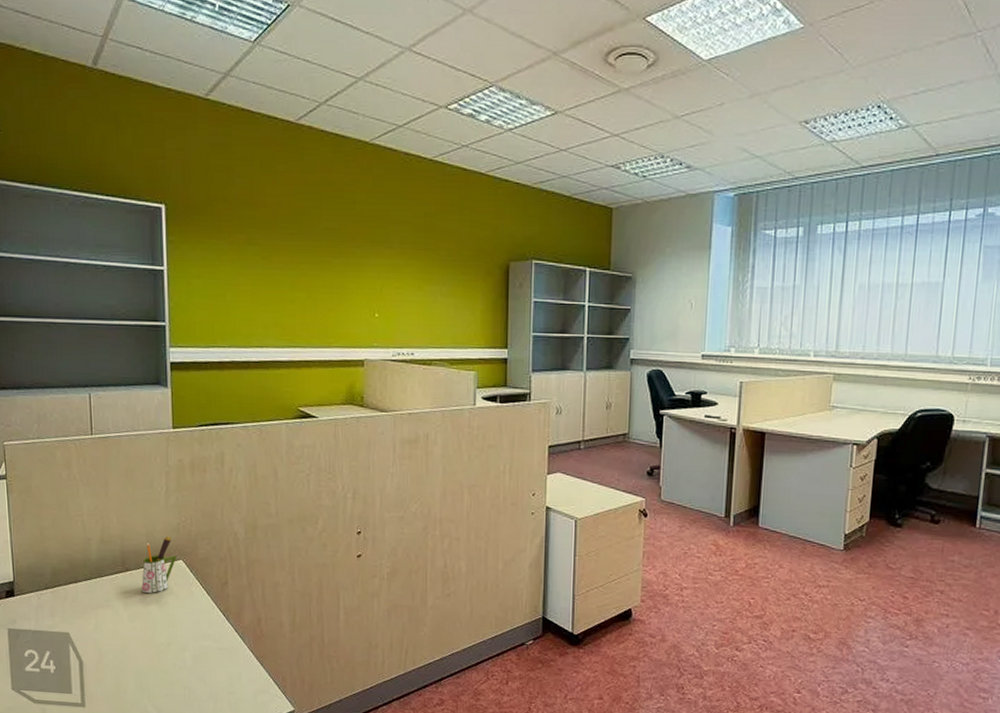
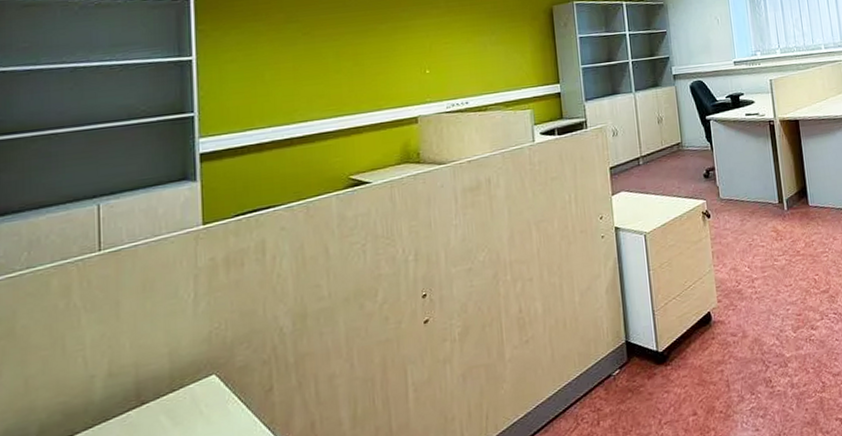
pen holder: present [141,536,177,593] -> none [162,349,209,427]

